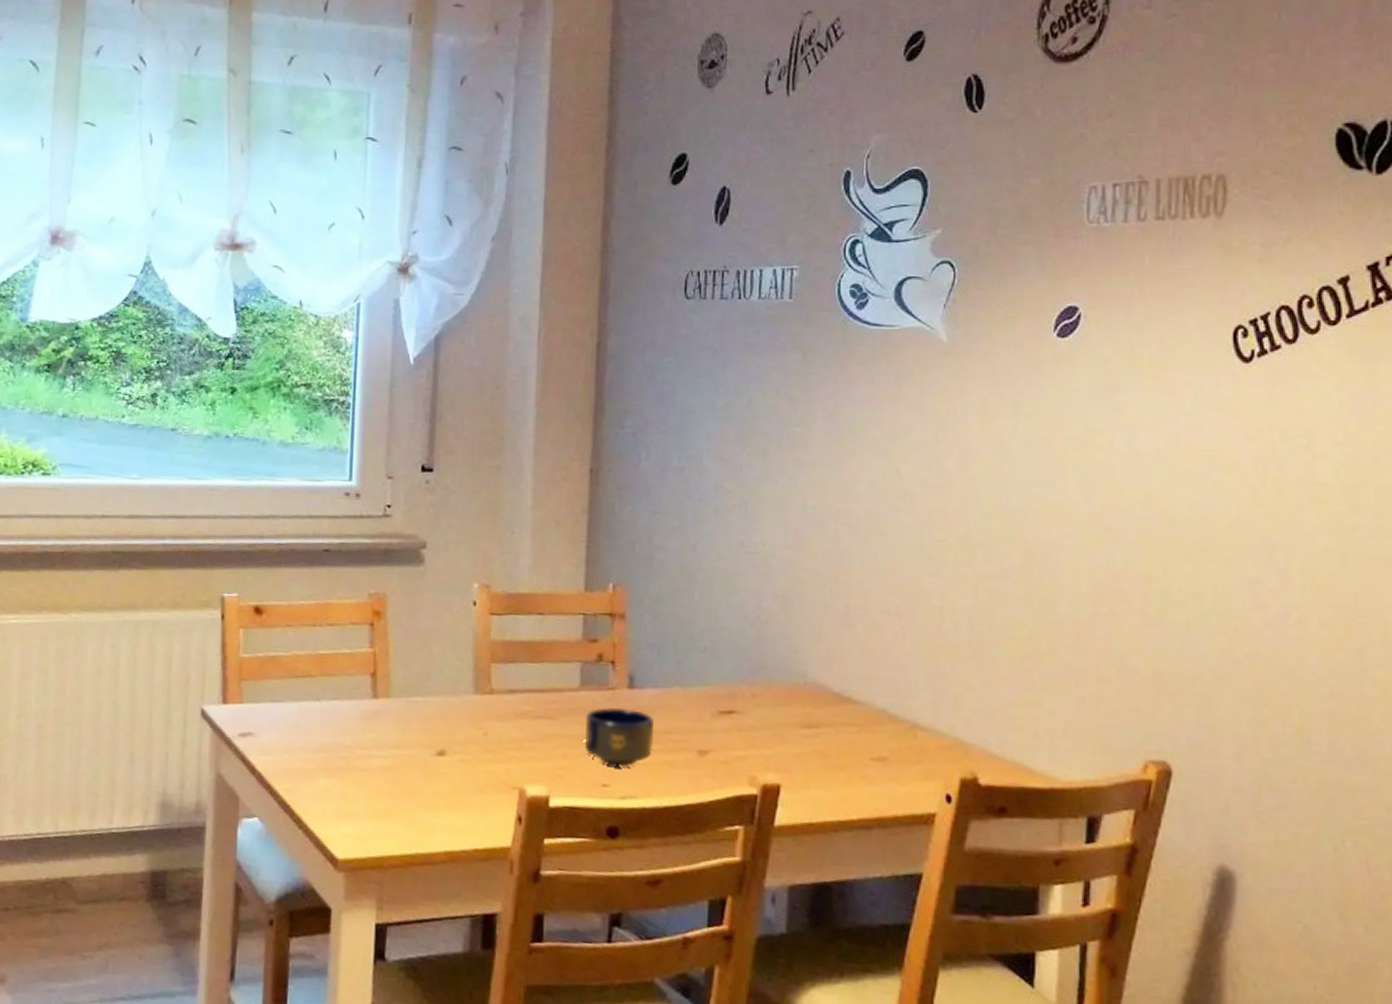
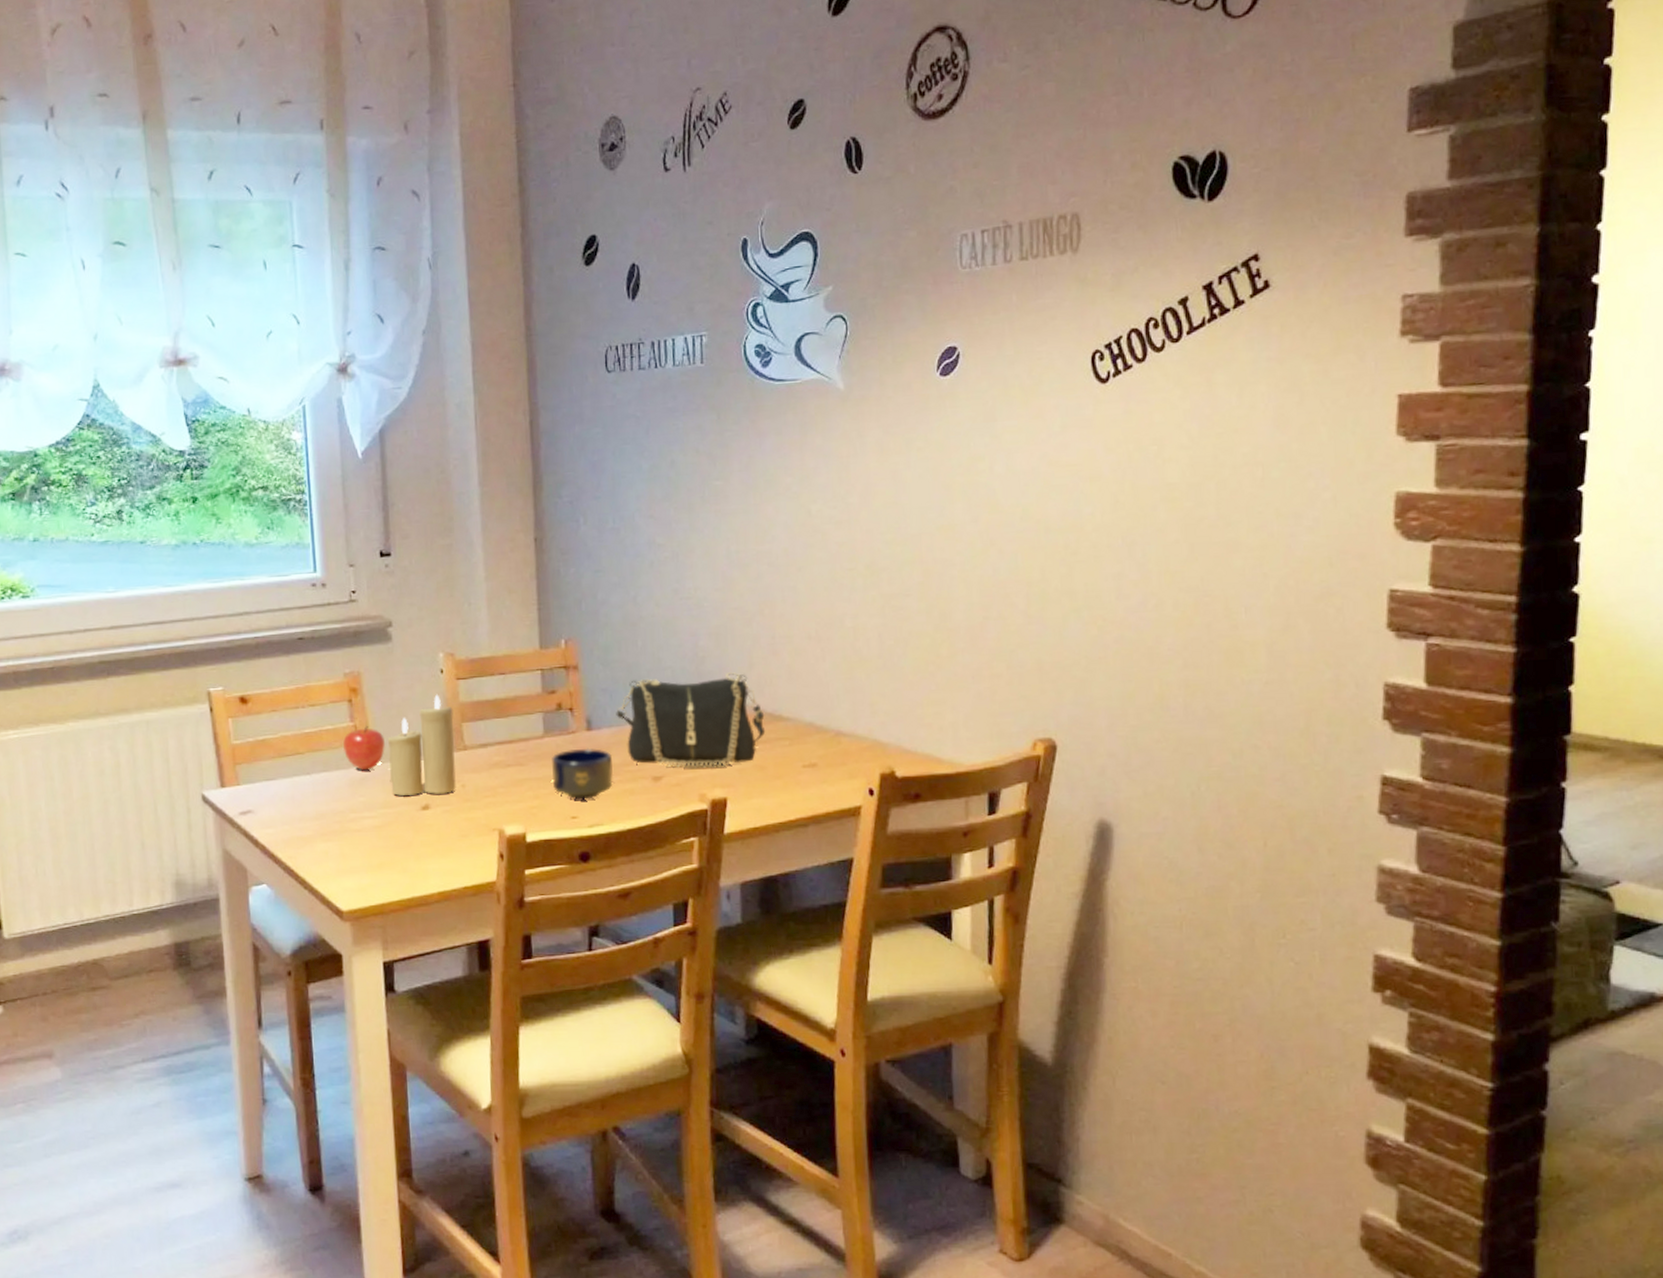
fruit: none [359,653,405,704] -> present [343,725,385,771]
candle: none [405,628,483,741] -> present [387,694,456,796]
handbag: none [662,637,831,749] -> present [616,672,766,768]

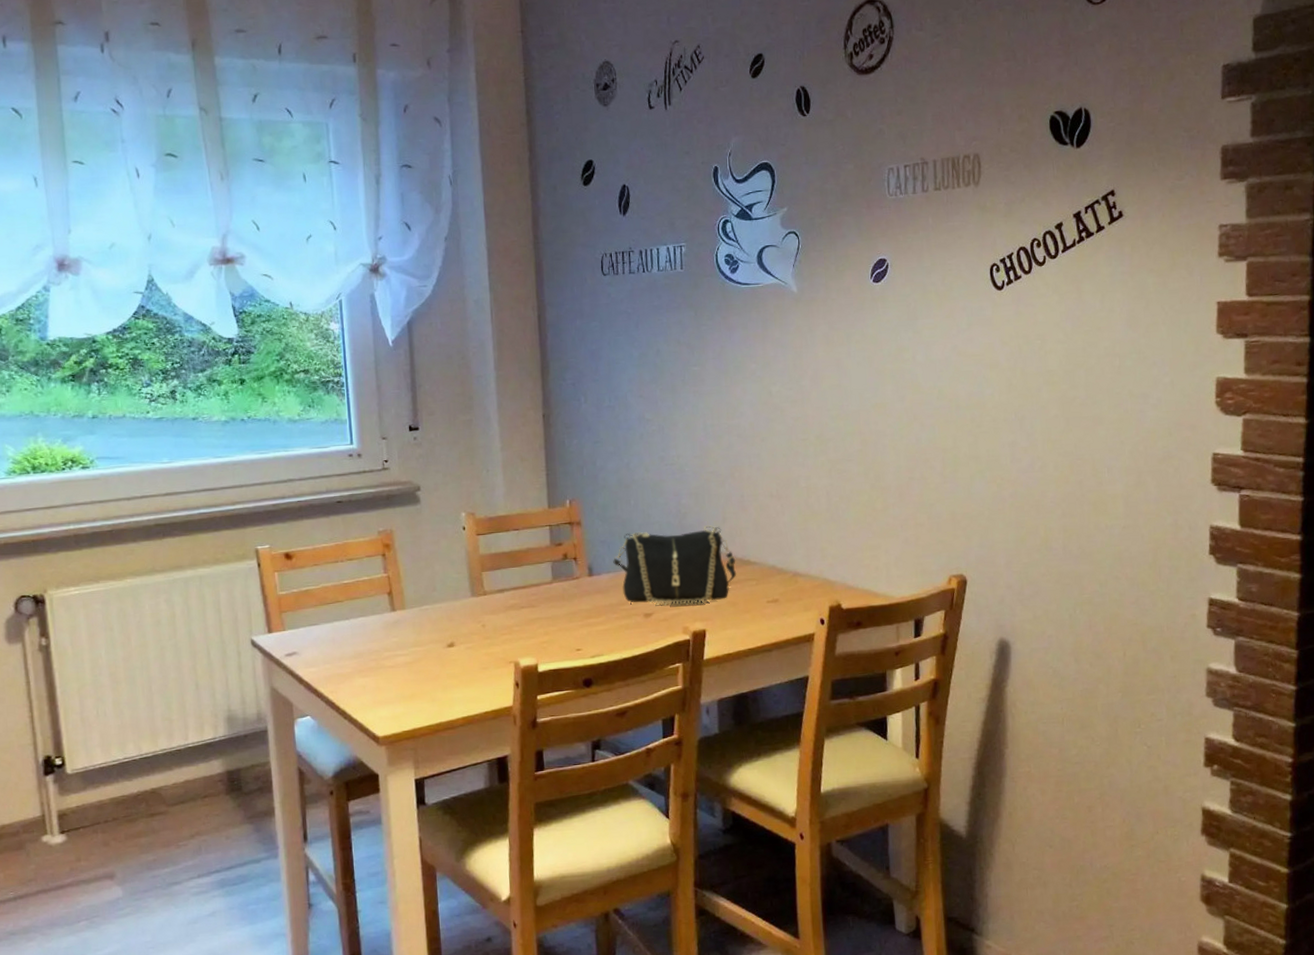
fruit: present [343,725,385,771] -> none [378,576,415,615]
candle: present [387,694,456,796] -> none [417,548,477,636]
mug: present [551,748,614,800] -> none [558,591,612,635]

